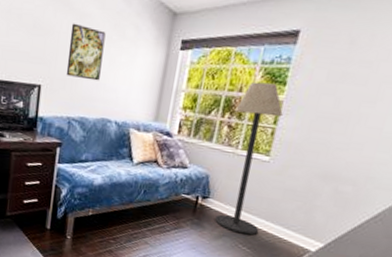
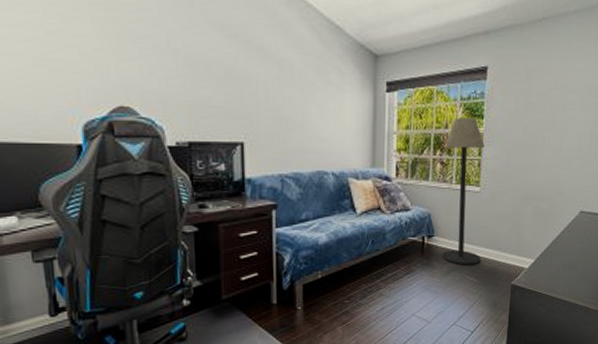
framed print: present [66,23,106,81] -> none [270,70,309,132]

